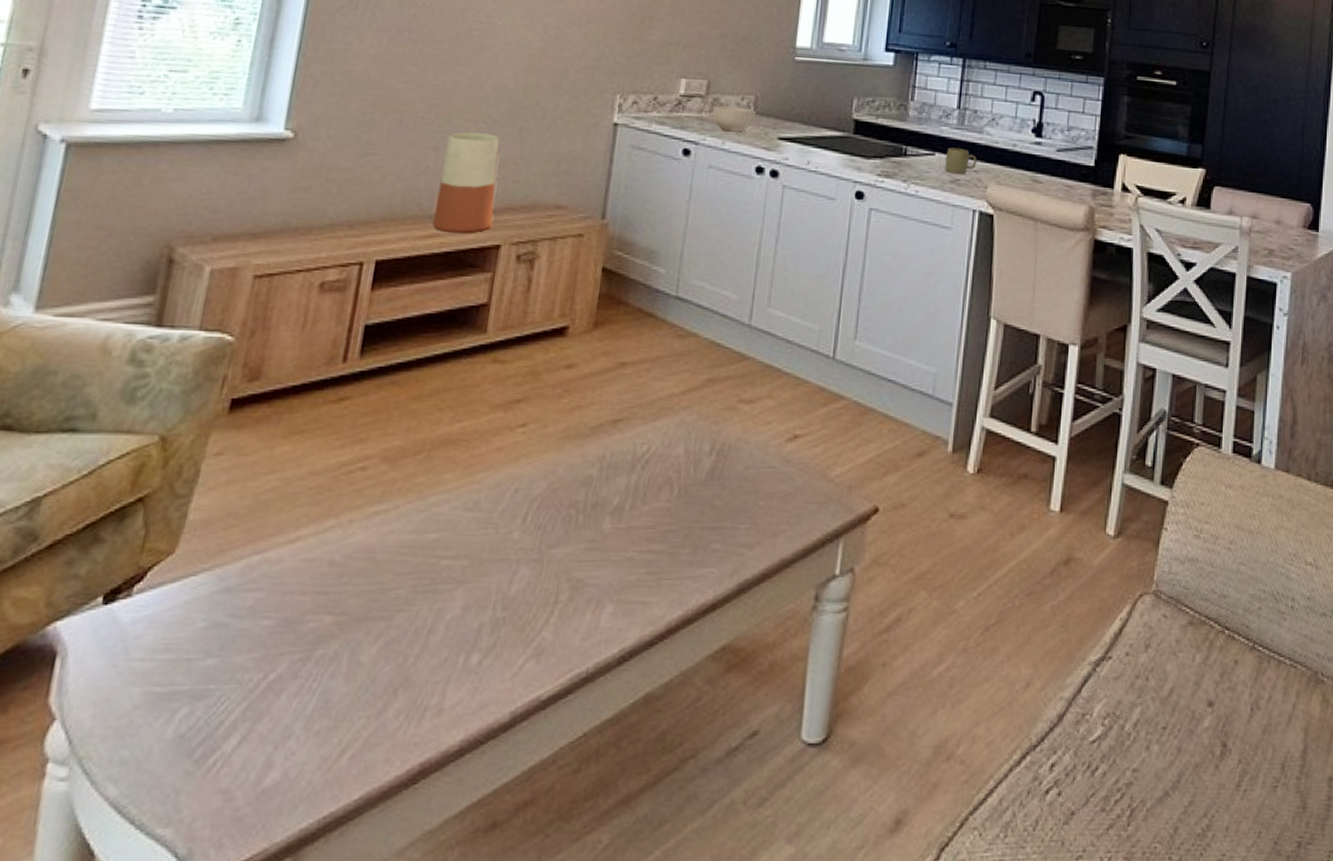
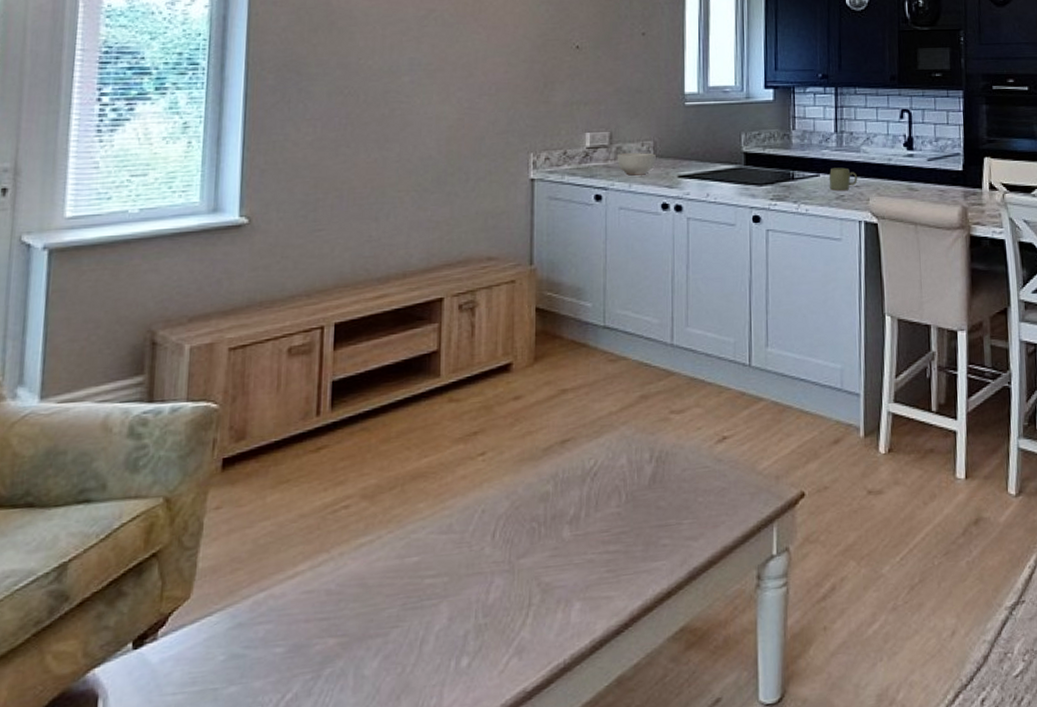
vase: present [433,132,500,234] -> none [381,200,433,292]

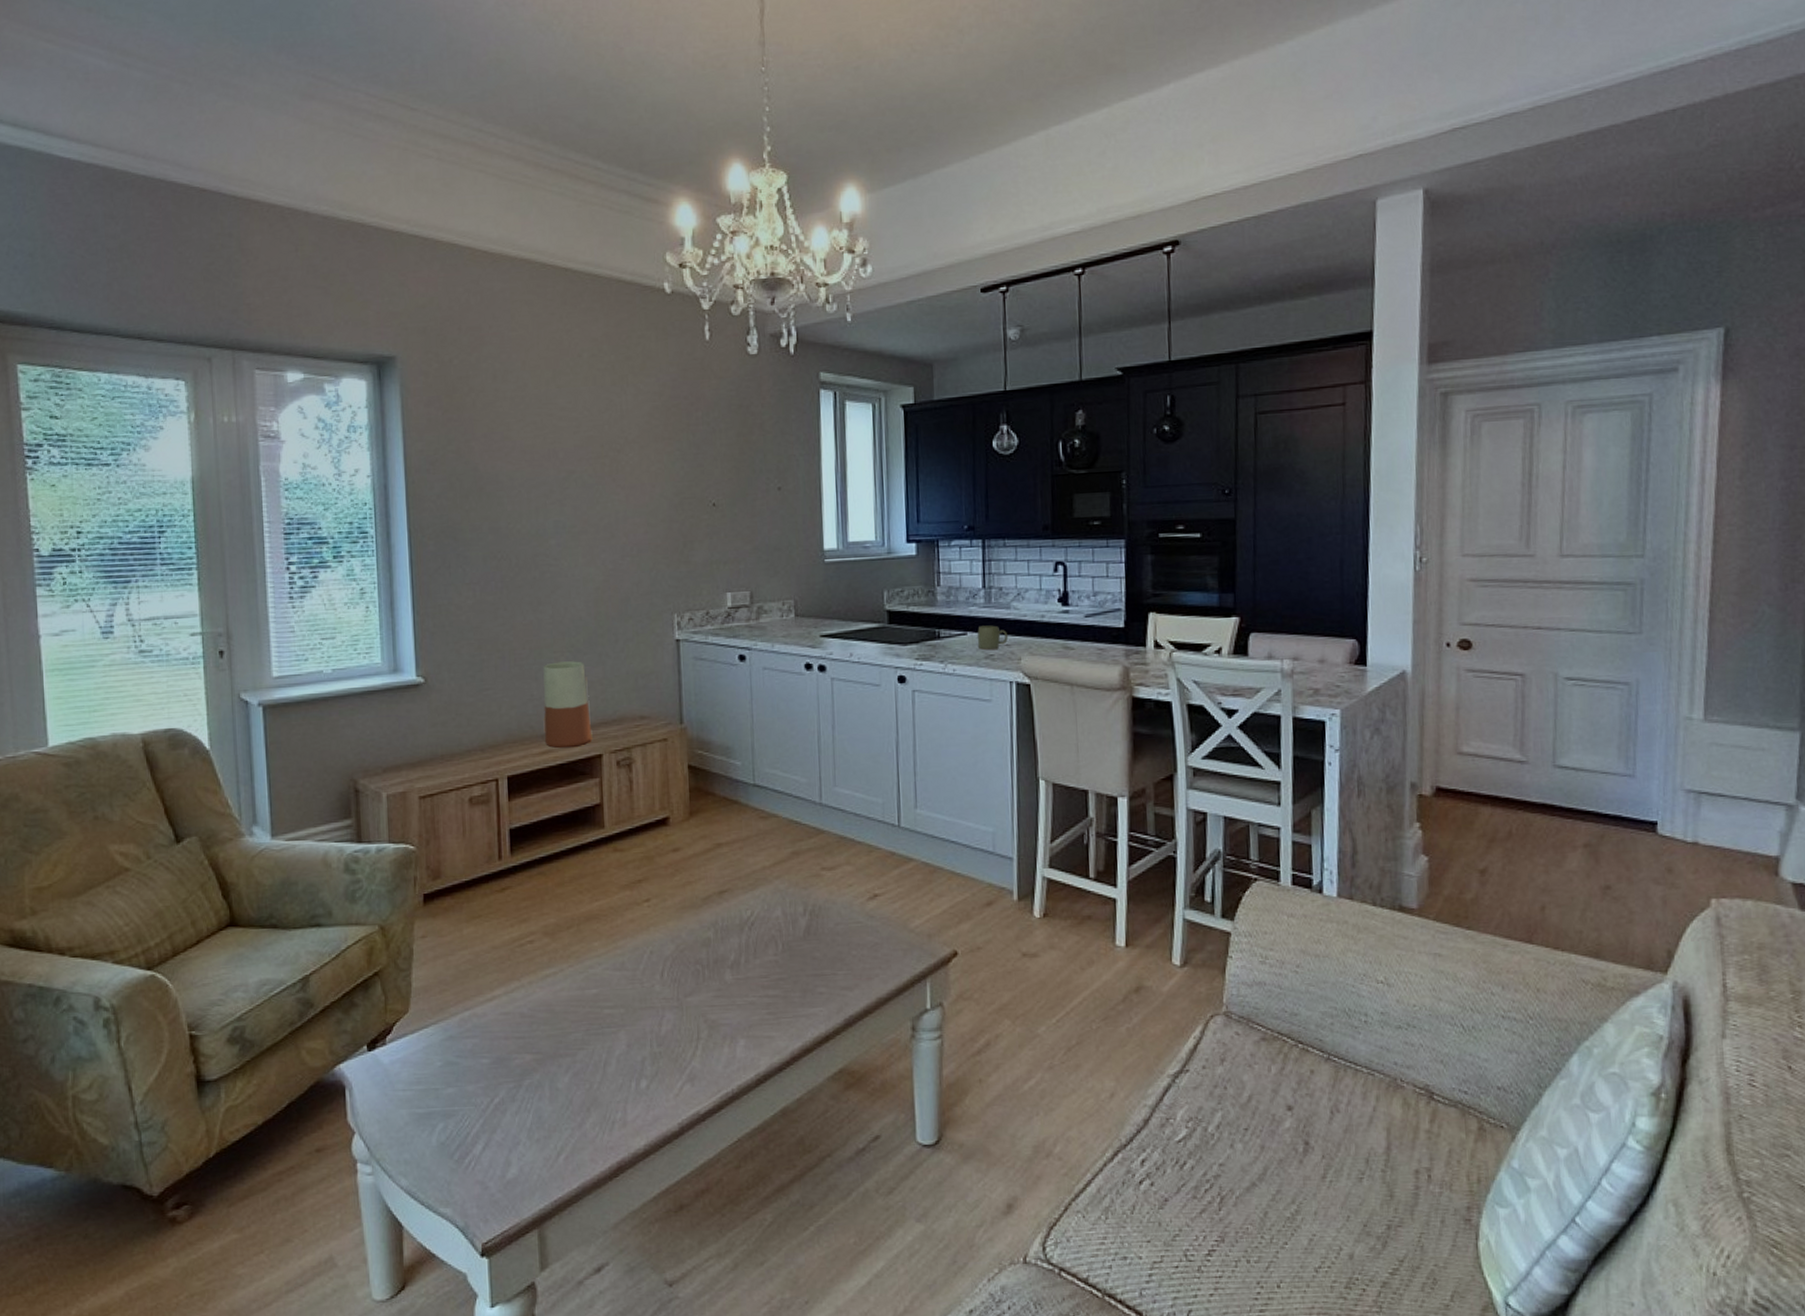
vase: none [381,200,433,292] -> present [543,661,591,749]
bowl: present [617,152,657,176] -> none [758,611,798,636]

